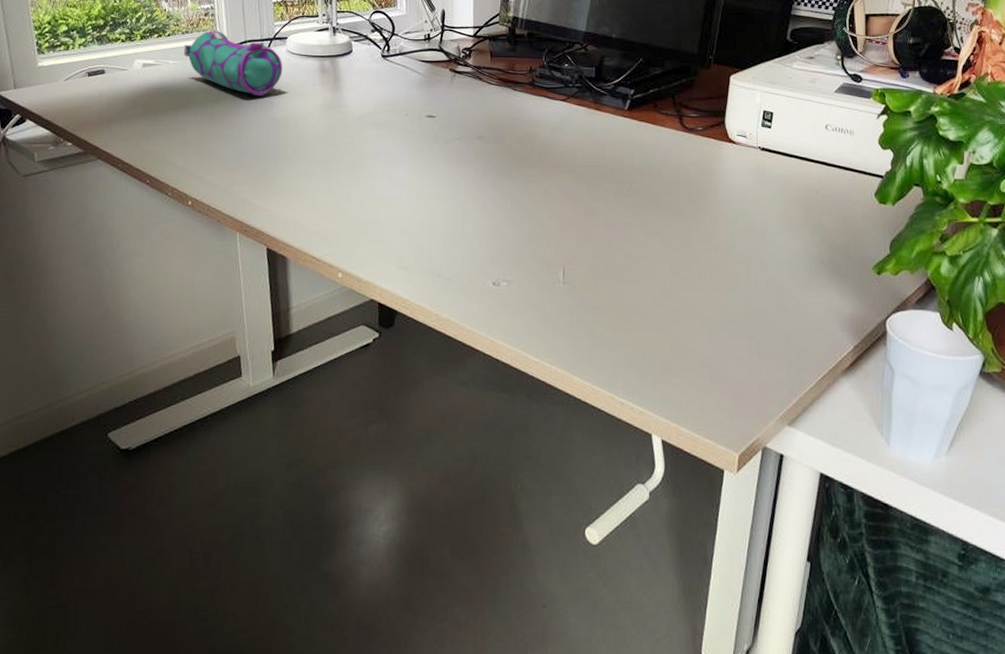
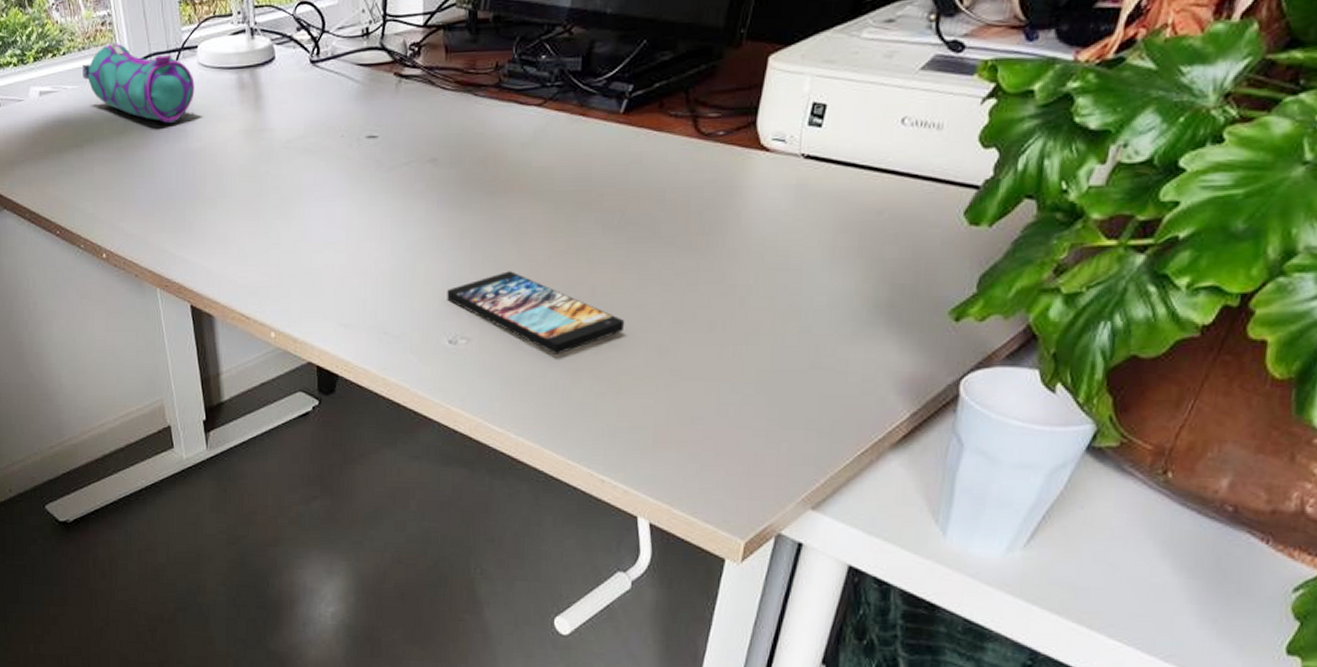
smartphone: none [491,227,635,296] -> present [447,271,625,355]

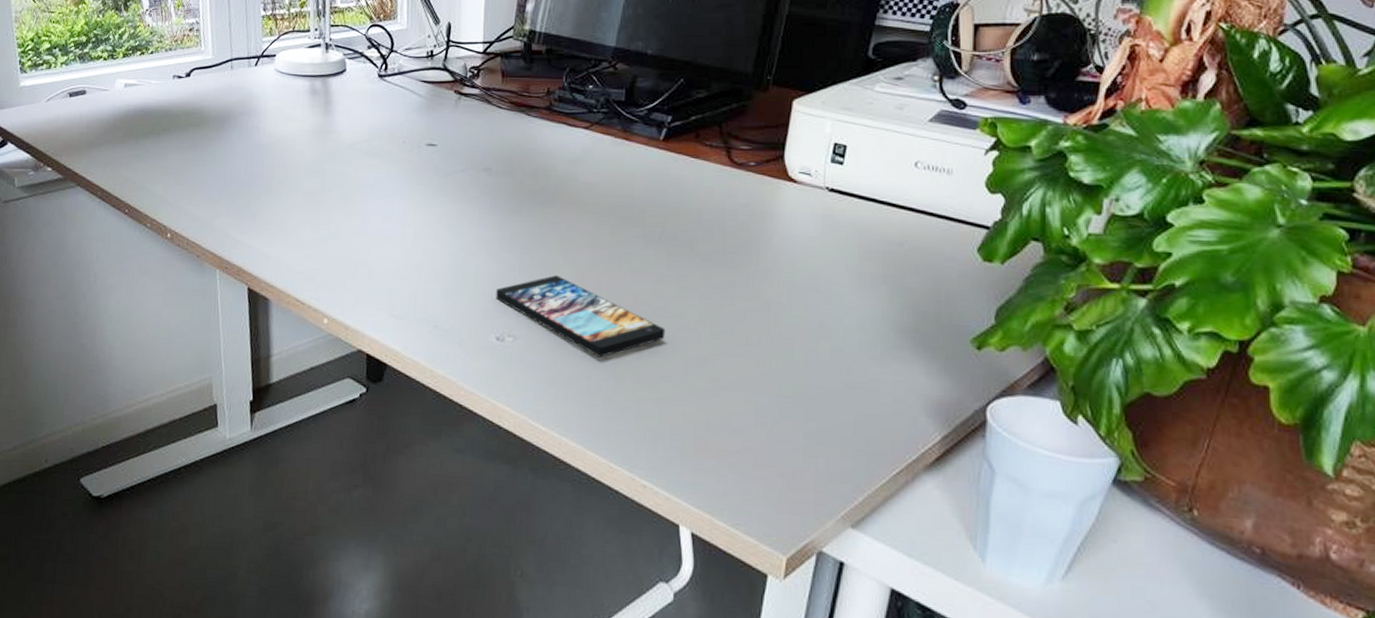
pencil case: present [82,41,195,124] -> none [167,45,270,120]

